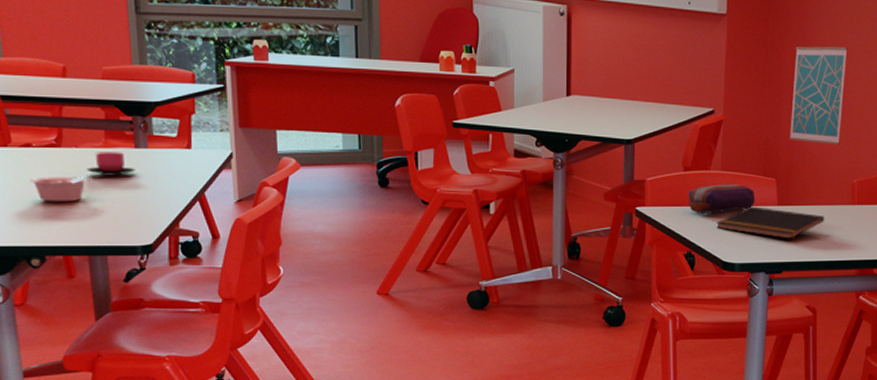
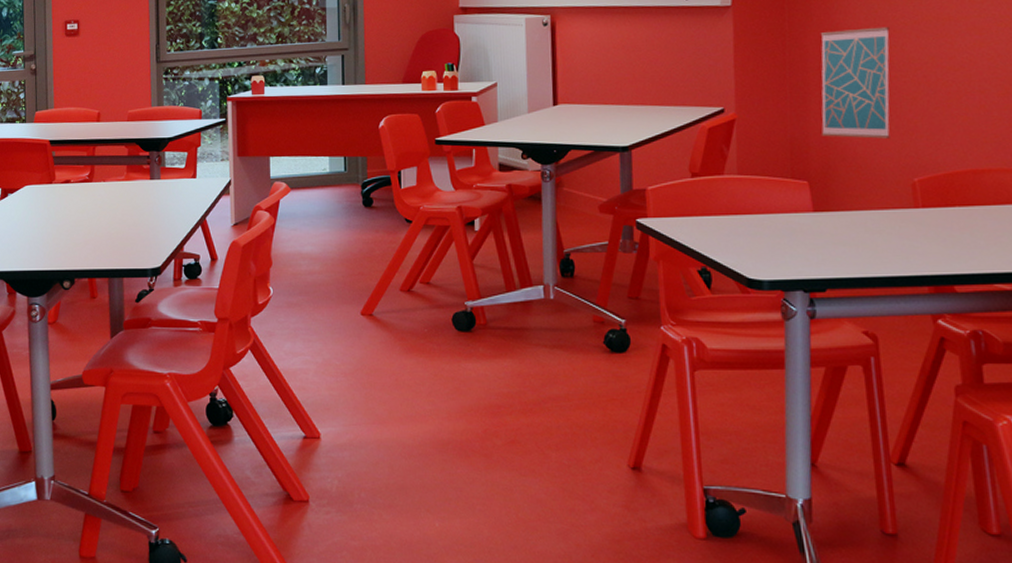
legume: present [30,173,91,203] -> none [67,203,114,231]
cup: present [86,151,135,176] -> none [111,184,150,206]
pencil case: present [688,184,756,213] -> none [698,190,784,224]
notepad: present [716,206,825,239] -> none [735,214,879,251]

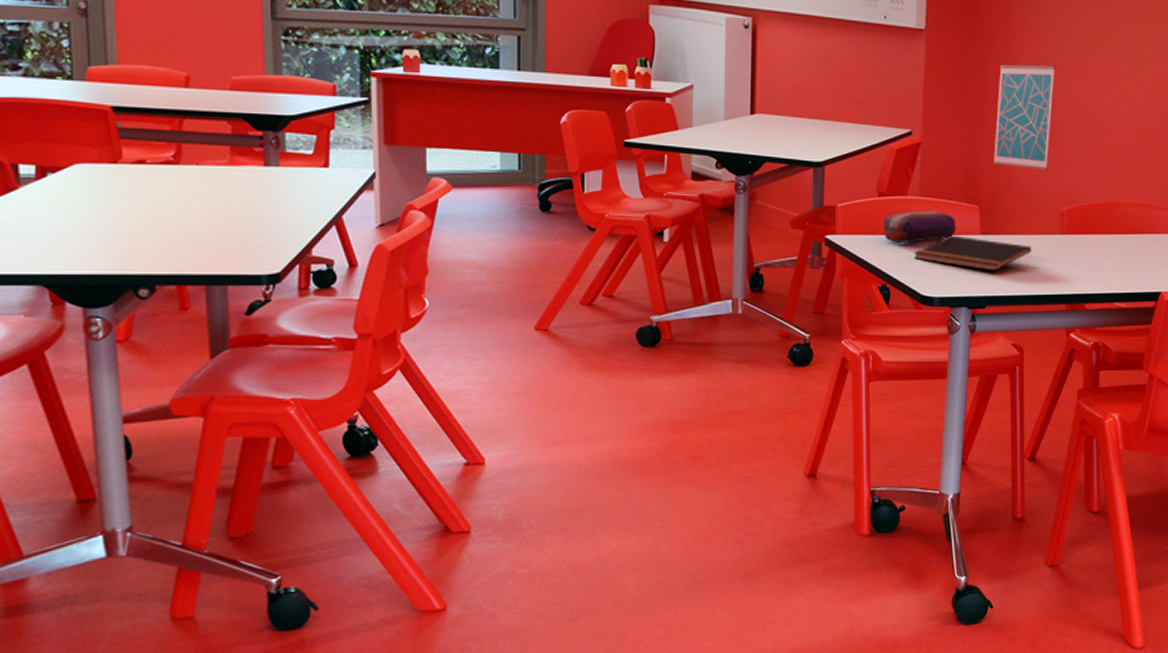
pencil case: none [698,190,784,224] -> present [883,211,957,243]
notepad: none [735,214,879,251] -> present [914,235,1032,271]

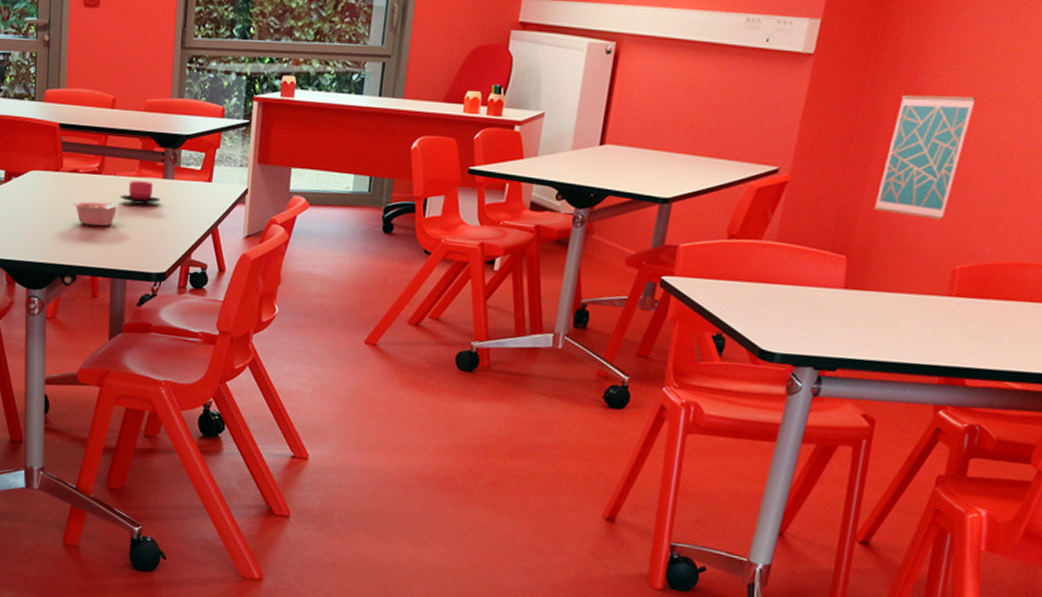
legume: none [142,193,213,226] -> present [73,200,123,227]
cup: none [207,169,264,197] -> present [120,180,161,205]
pencil case: present [883,211,957,243] -> none [728,257,816,292]
notepad: present [914,235,1032,271] -> none [758,287,907,331]

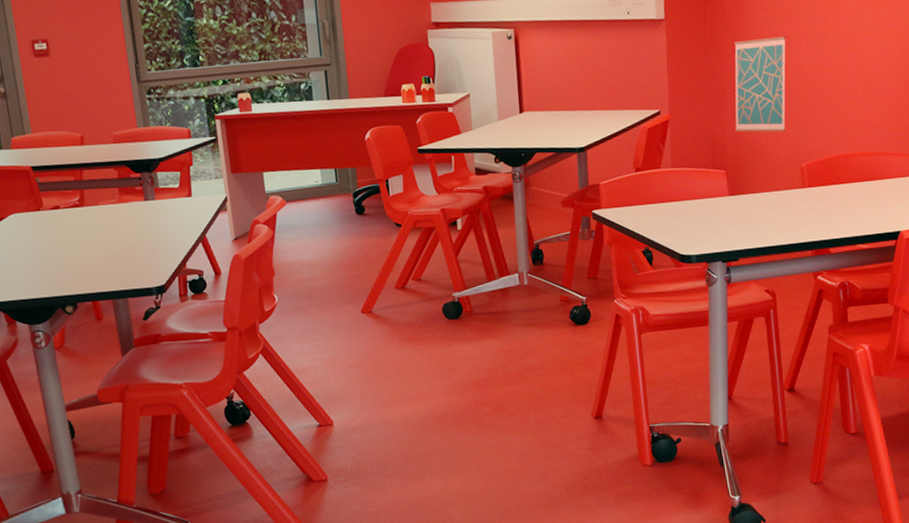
legume: present [73,200,123,227] -> none [60,226,110,256]
cup: present [120,180,161,205] -> none [105,205,146,228]

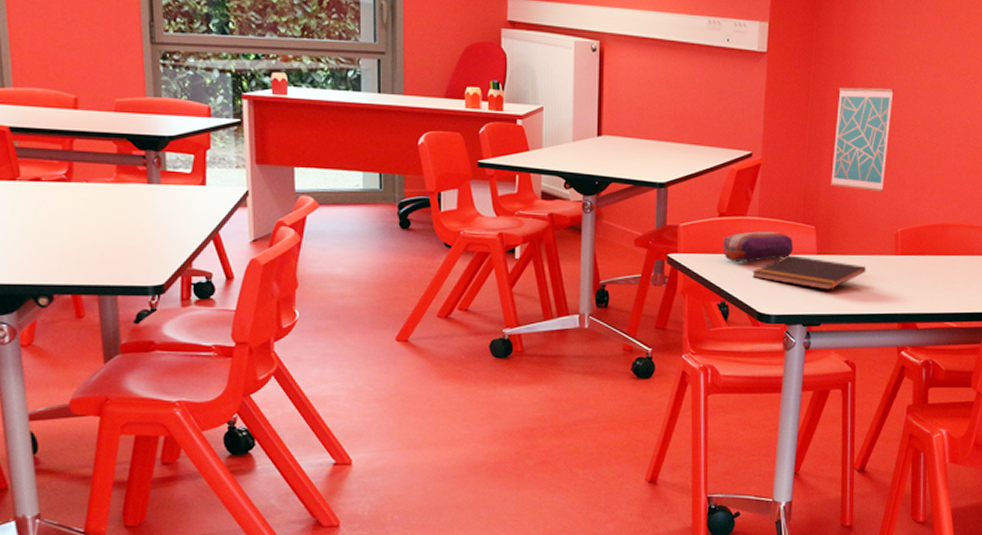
pencil case: none [641,179,707,211] -> present [723,231,794,262]
notepad: none [671,199,777,228] -> present [752,255,867,290]

